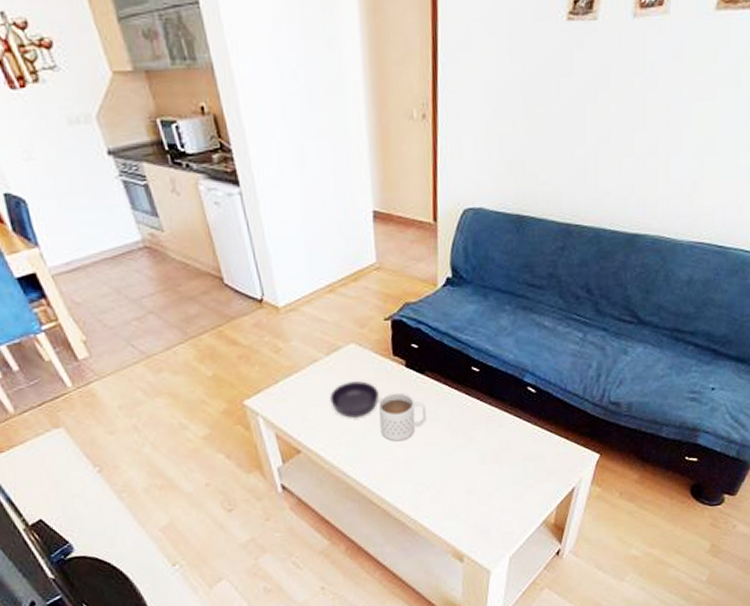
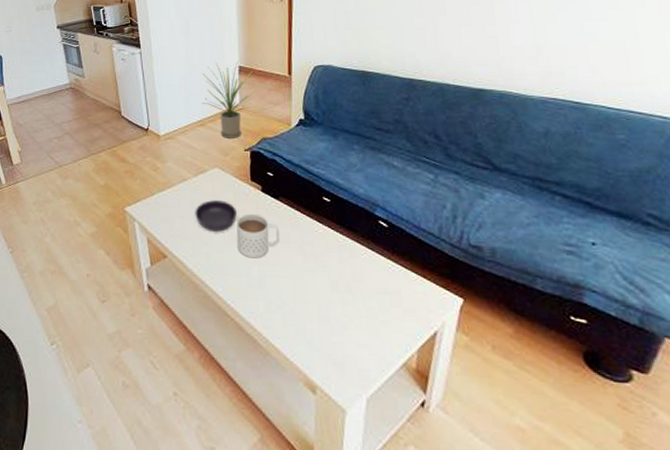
house plant: none [327,204,395,306] -> present [201,61,256,138]

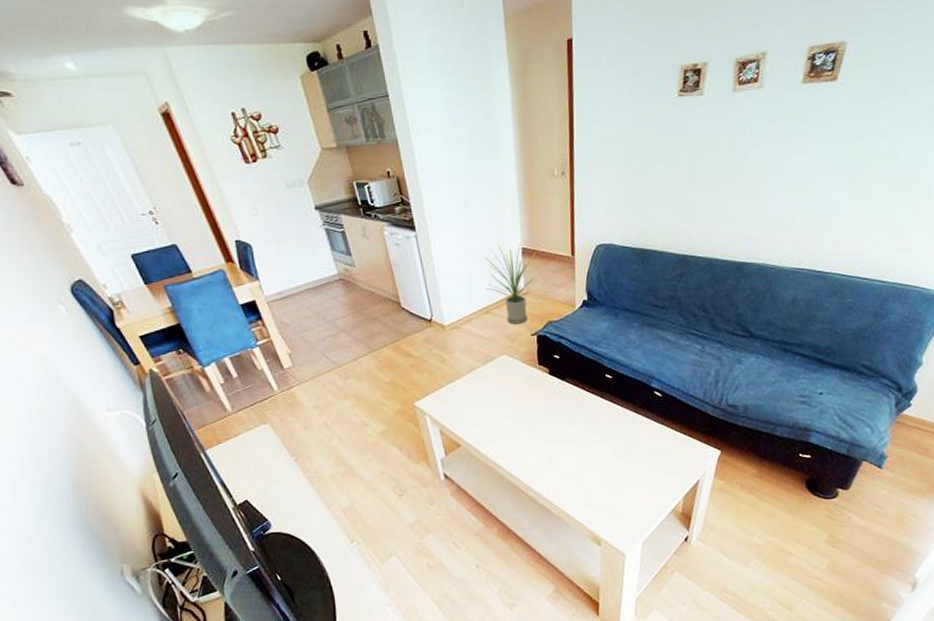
bowl: present [195,200,237,232] -> none [485,386,527,417]
mug: present [237,213,279,259] -> none [527,396,567,438]

